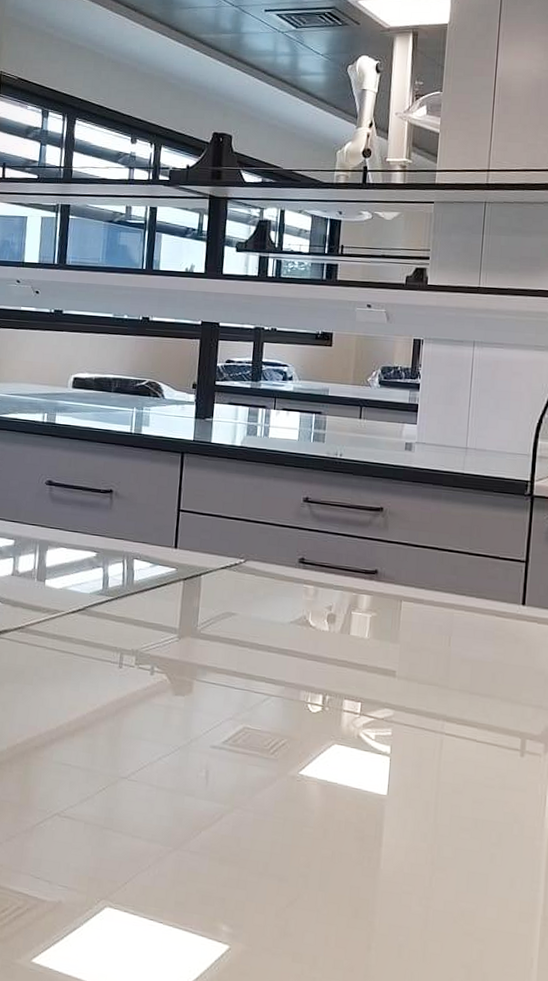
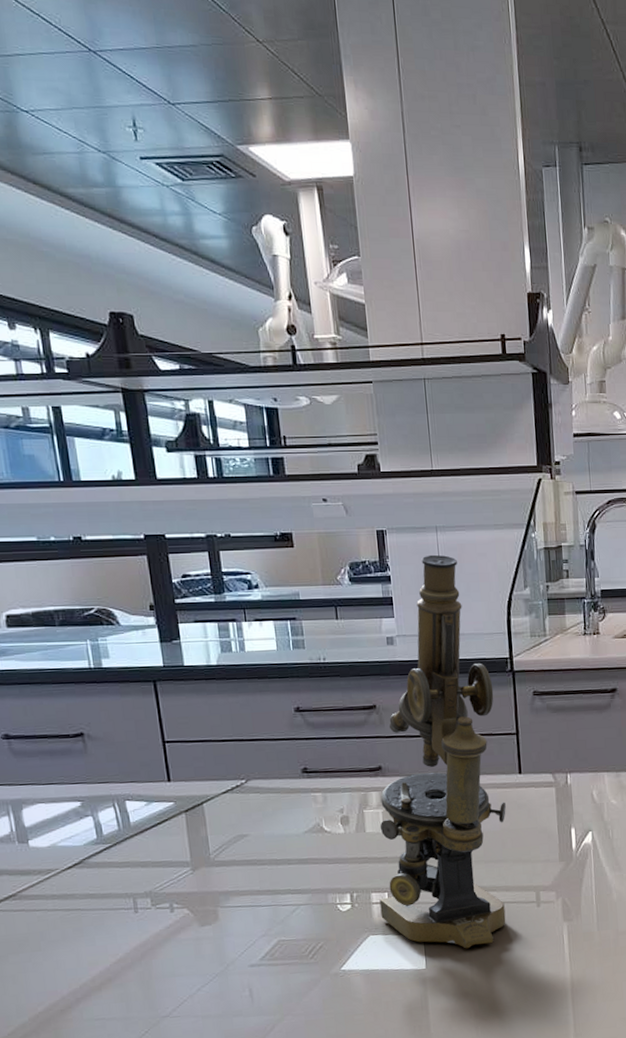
microscope: none [350,368,508,786] -> present [379,554,506,949]

